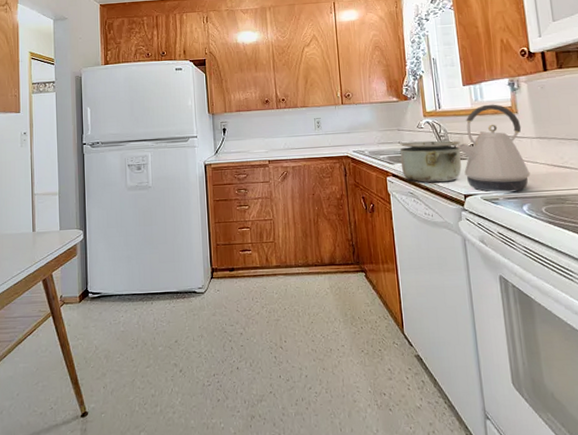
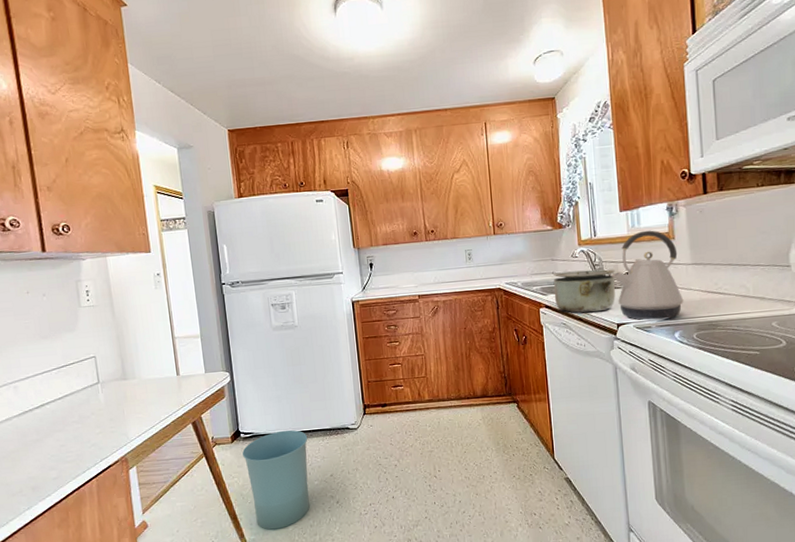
waste bin: none [89,291,155,398] -> present [242,430,311,530]

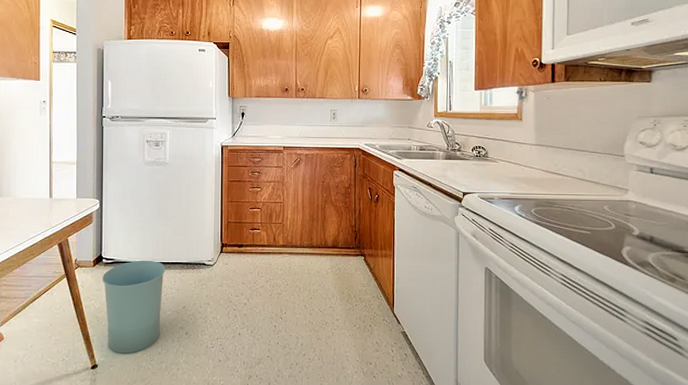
saucepan: present [552,269,616,313] -> none [408,139,465,180]
kettle: present [611,230,684,320] -> none [462,110,526,193]

